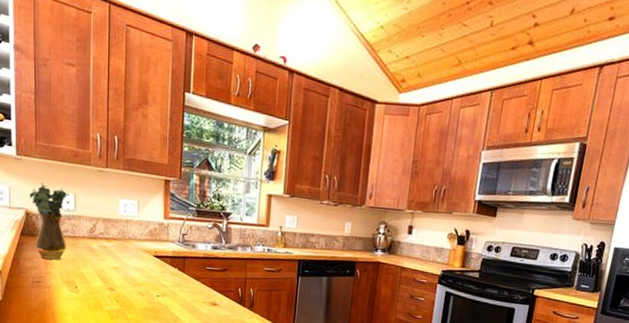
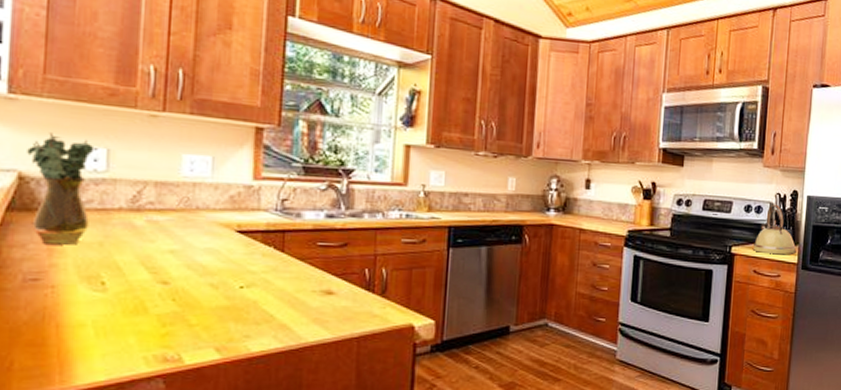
kettle: none [554,253,598,300] -> present [752,204,797,255]

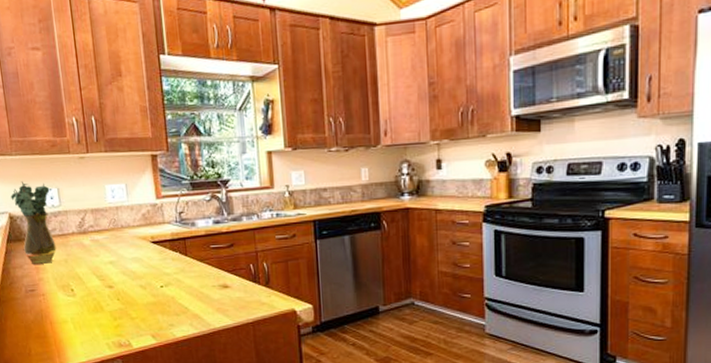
kettle: present [752,204,797,255] -> none [630,157,688,215]

